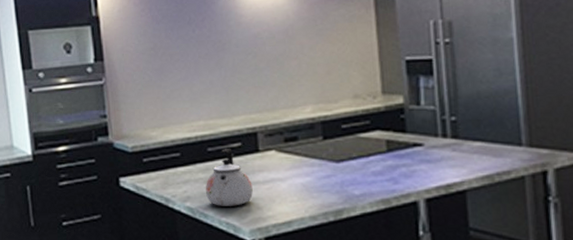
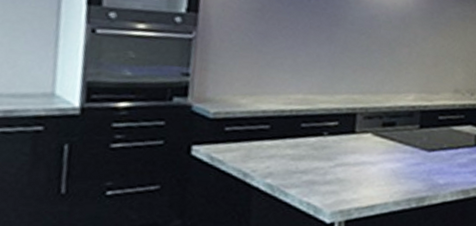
kettle: present [205,148,253,206] -> none [290,125,342,187]

